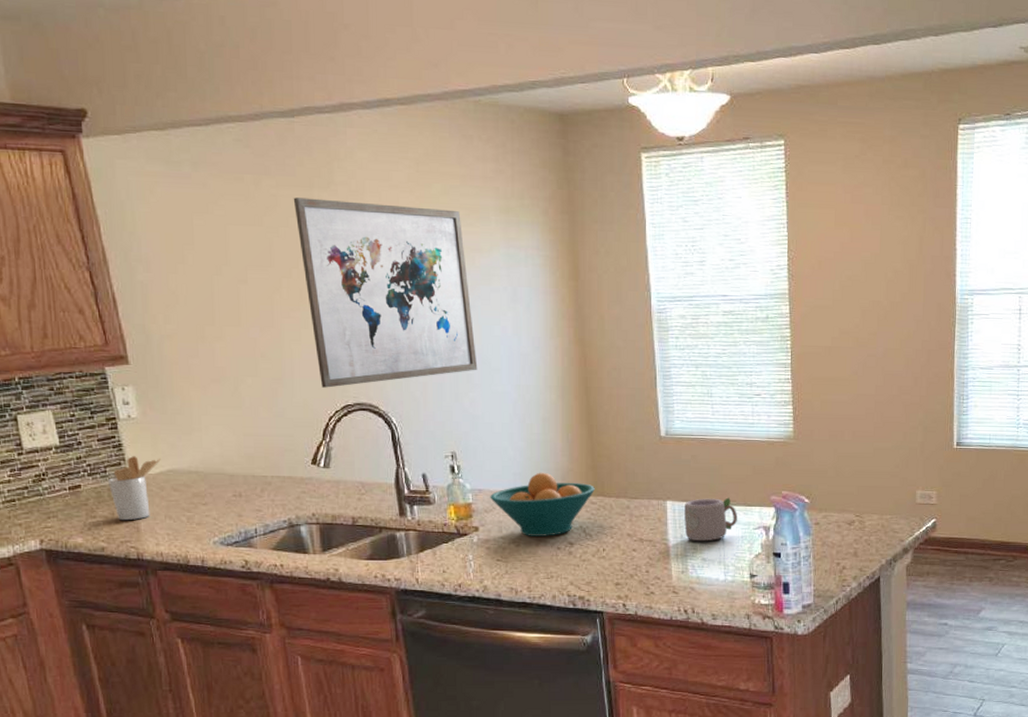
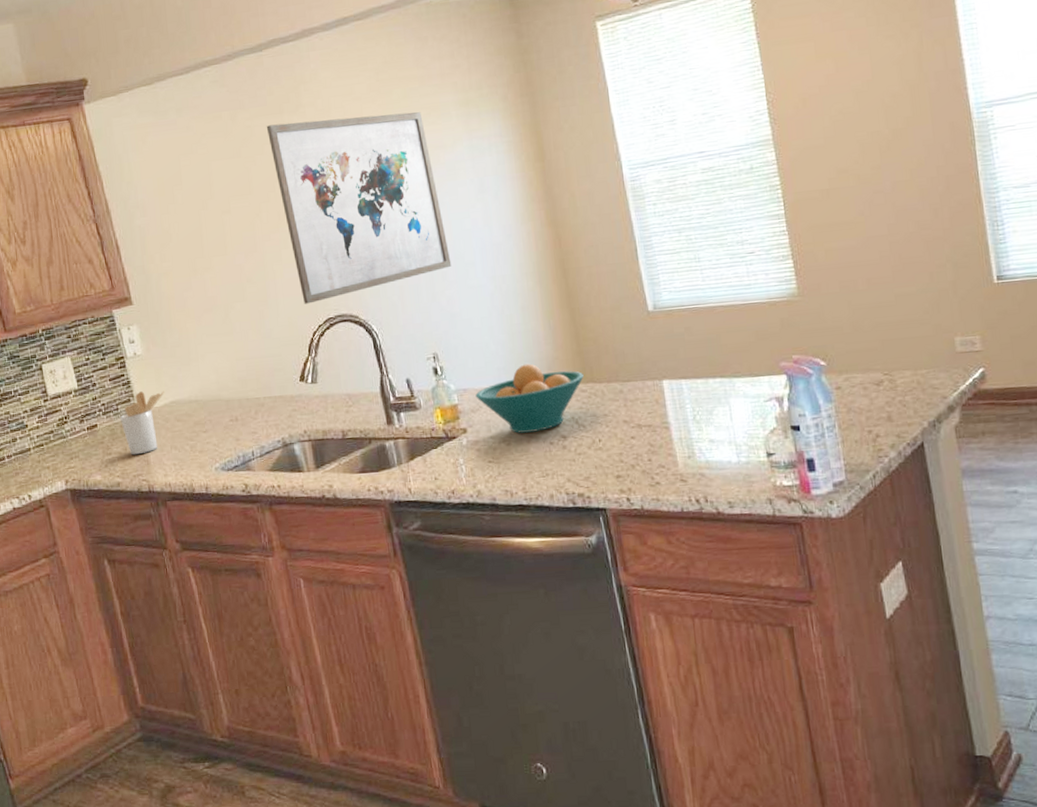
mug: present [681,497,737,542] -> none [682,369,745,422]

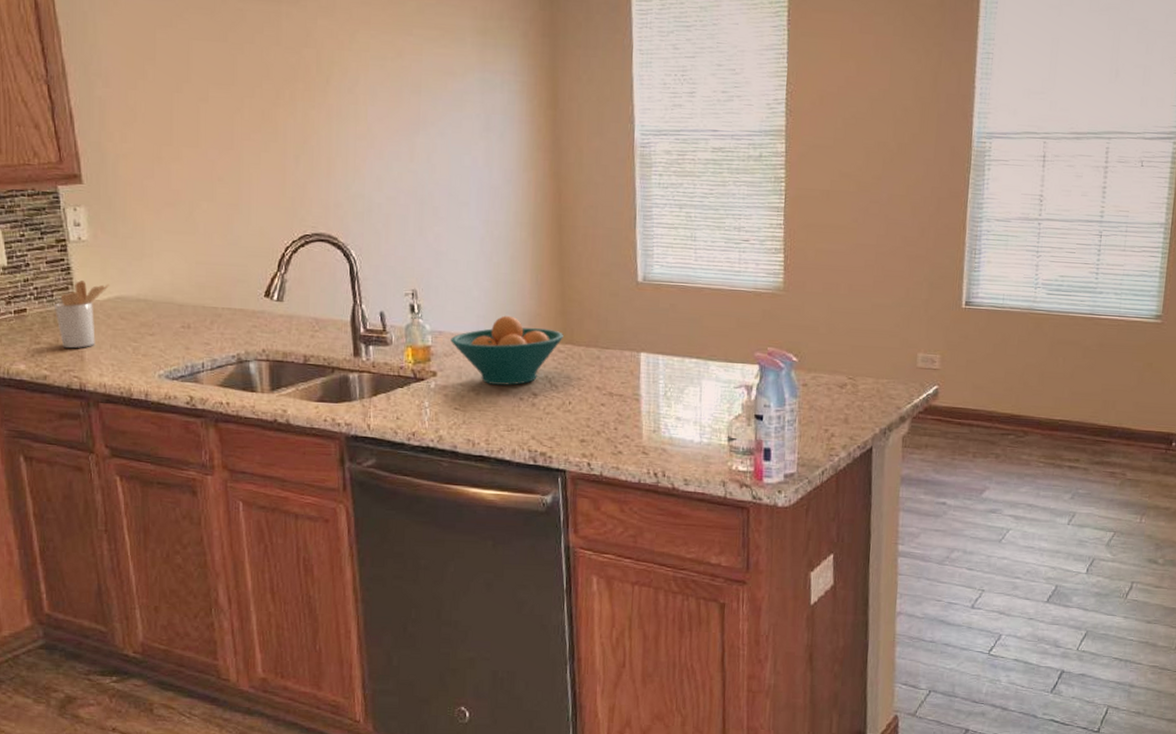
wall art: present [266,111,452,304] -> none [260,12,445,216]

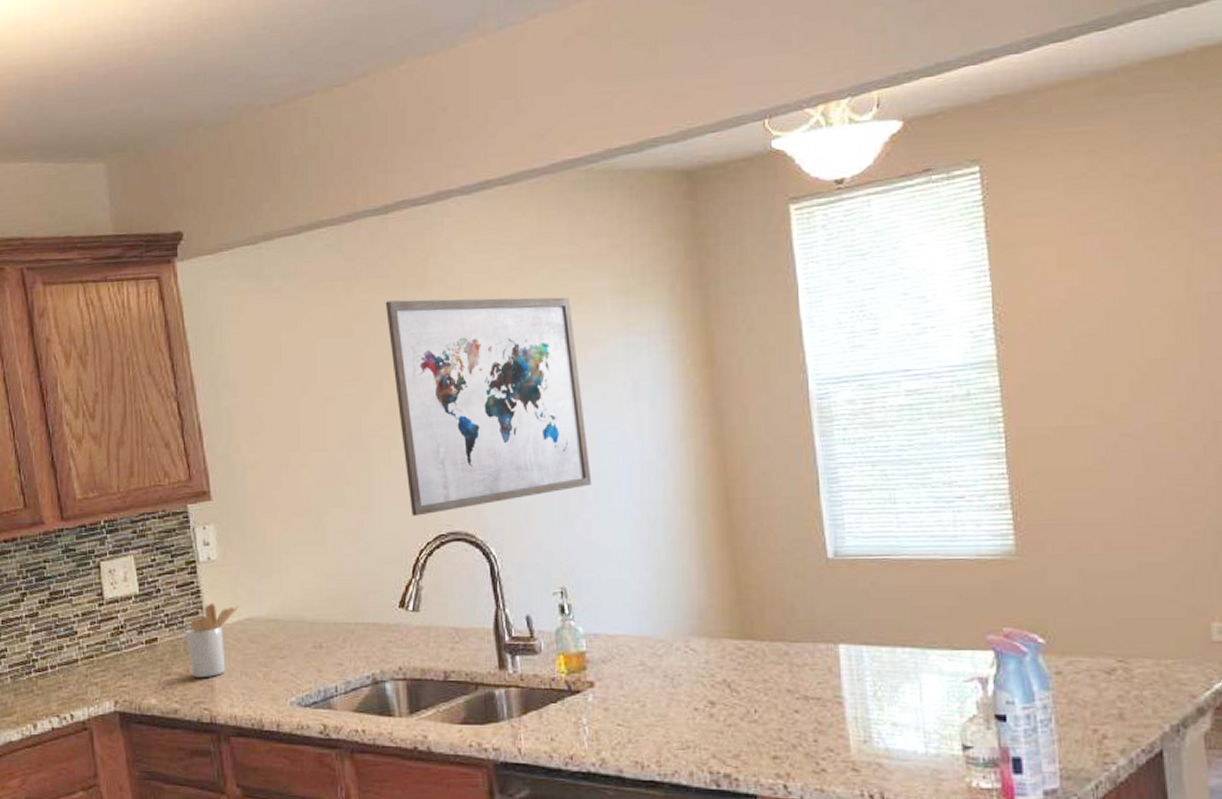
wall art: none [260,12,445,216] -> present [385,297,592,516]
fruit bowl: present [450,315,564,386] -> none [608,610,742,694]

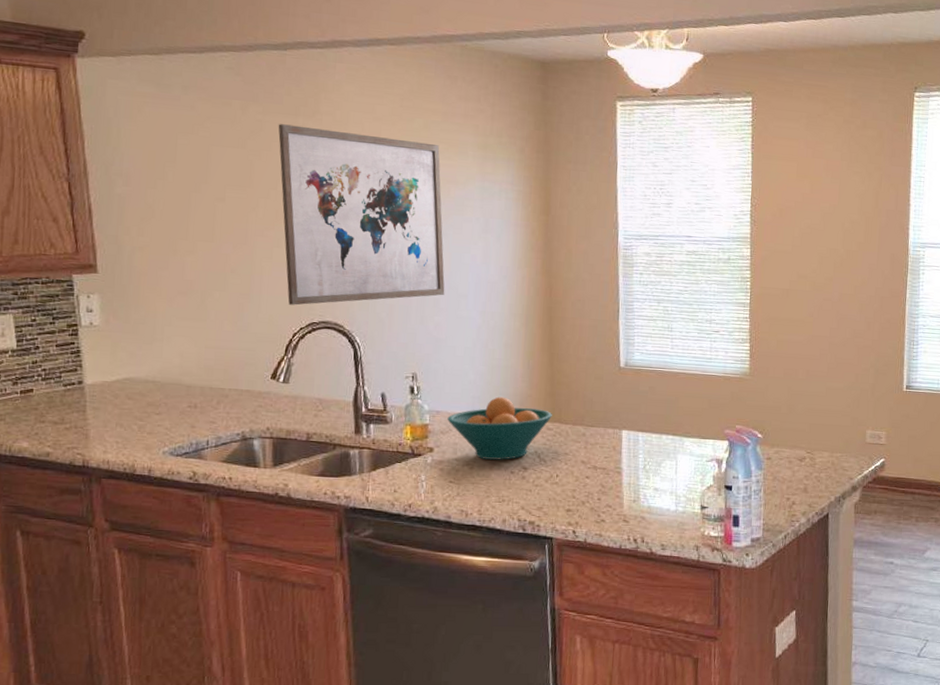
utensil holder: present [185,604,239,678] -> none [62,363,118,427]
fruit bowl: none [608,610,742,694] -> present [447,396,552,460]

